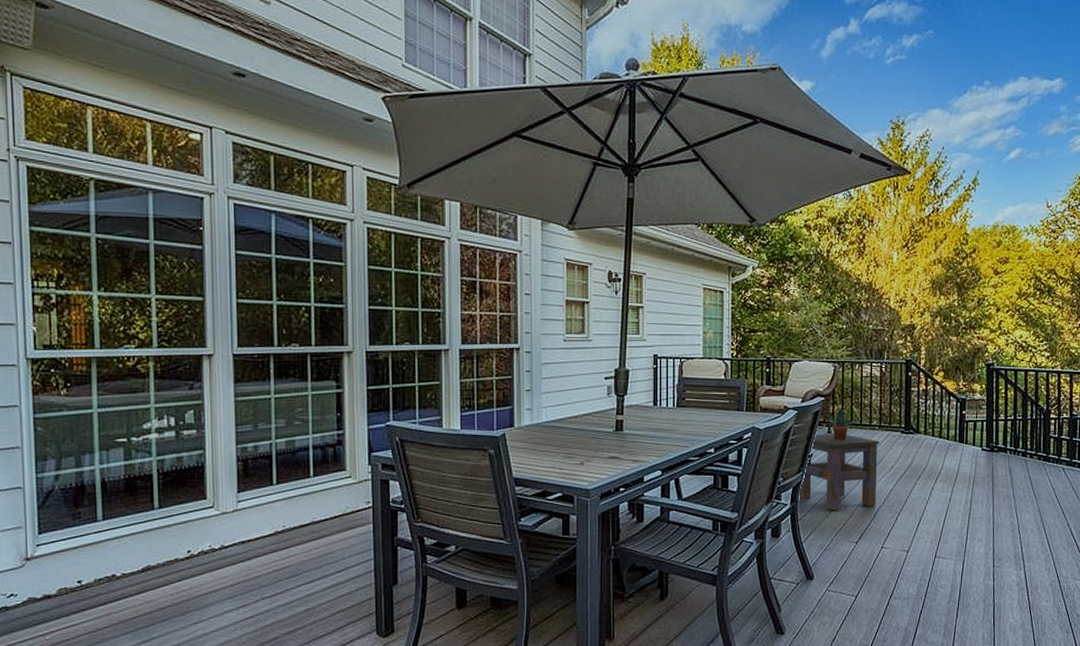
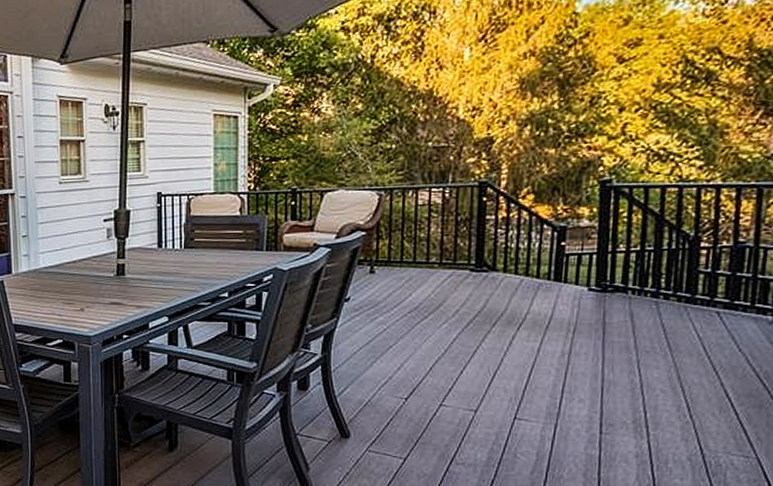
side table: present [798,434,879,510] -> none [330,274,440,361]
potted plant: present [823,409,858,441] -> none [364,245,411,282]

